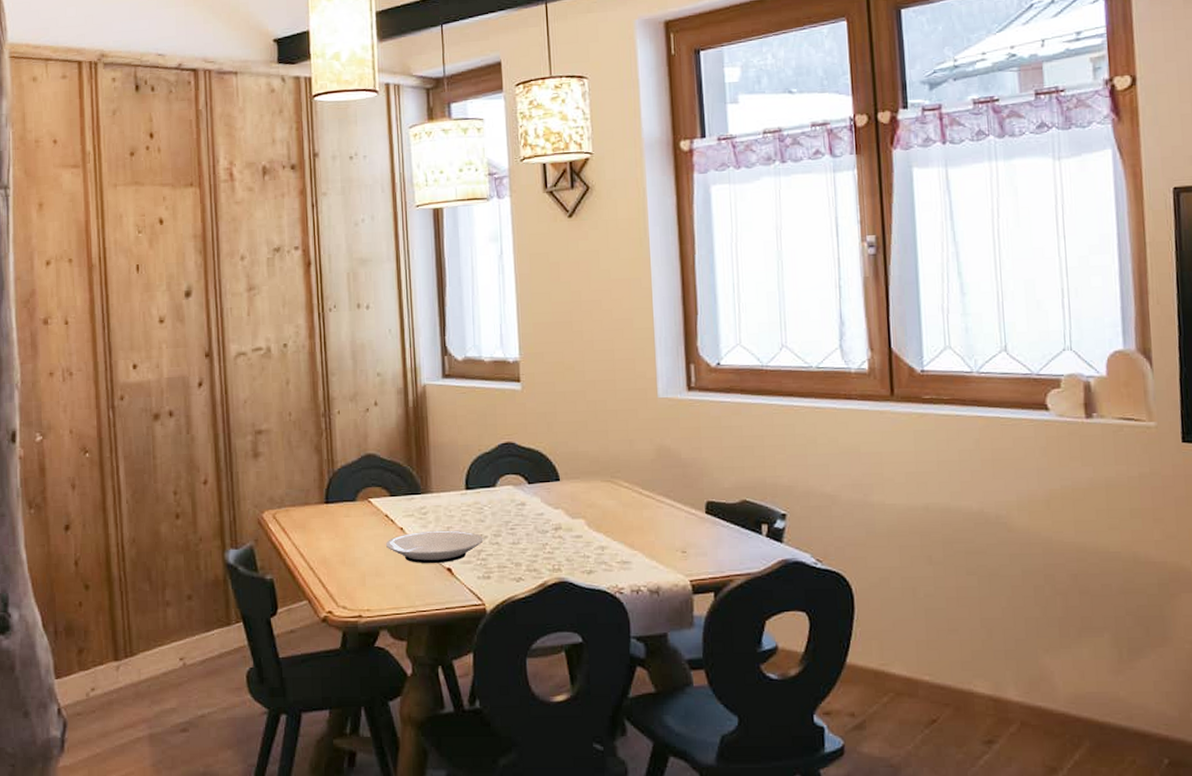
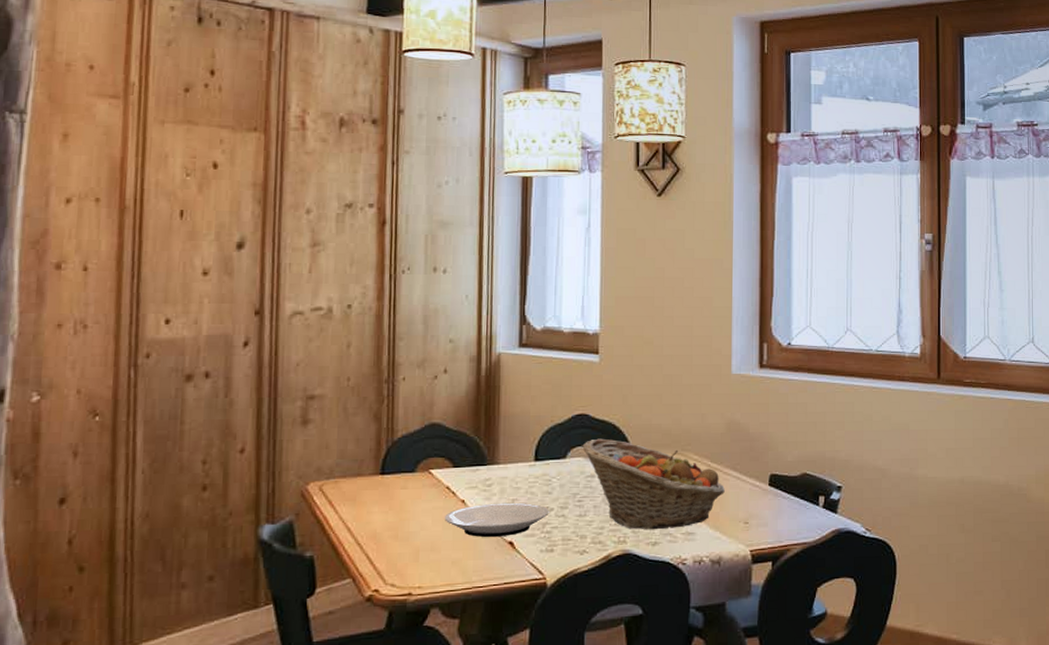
fruit basket: none [510,466,659,558] -> present [582,438,725,530]

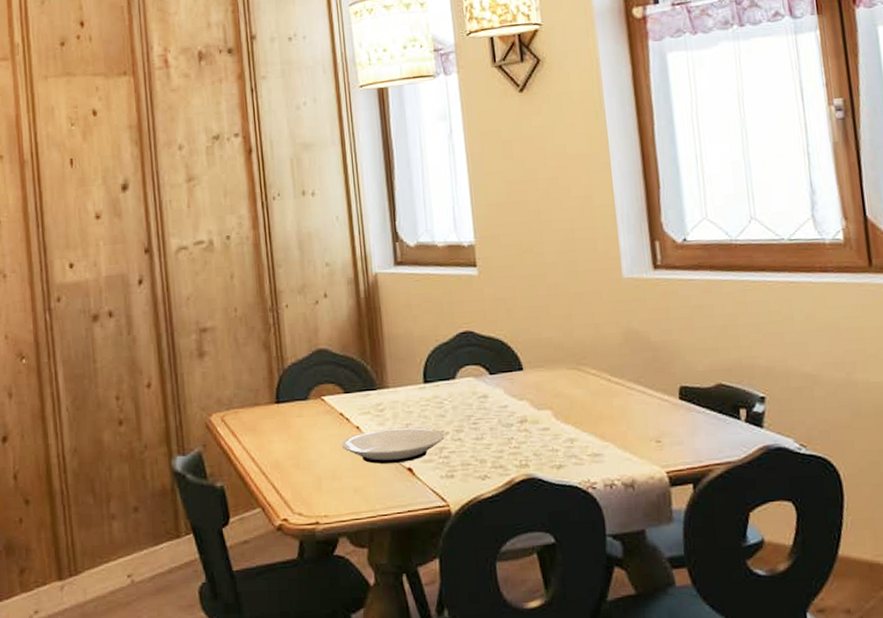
fruit basket: present [582,438,725,530] -> none [470,356,630,452]

